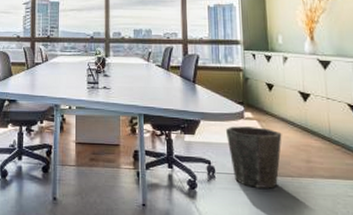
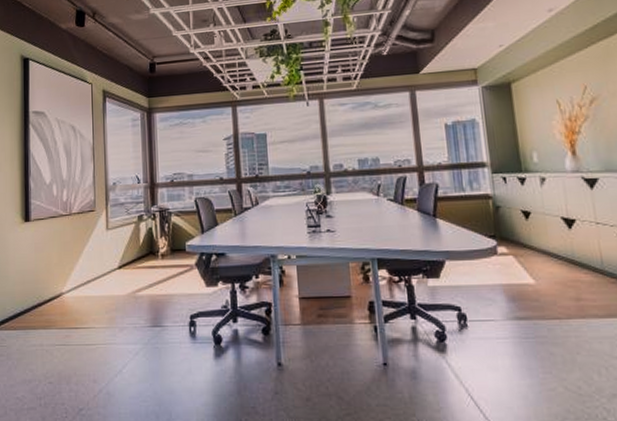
waste bin: present [225,126,282,189] -> none [476,263,545,335]

